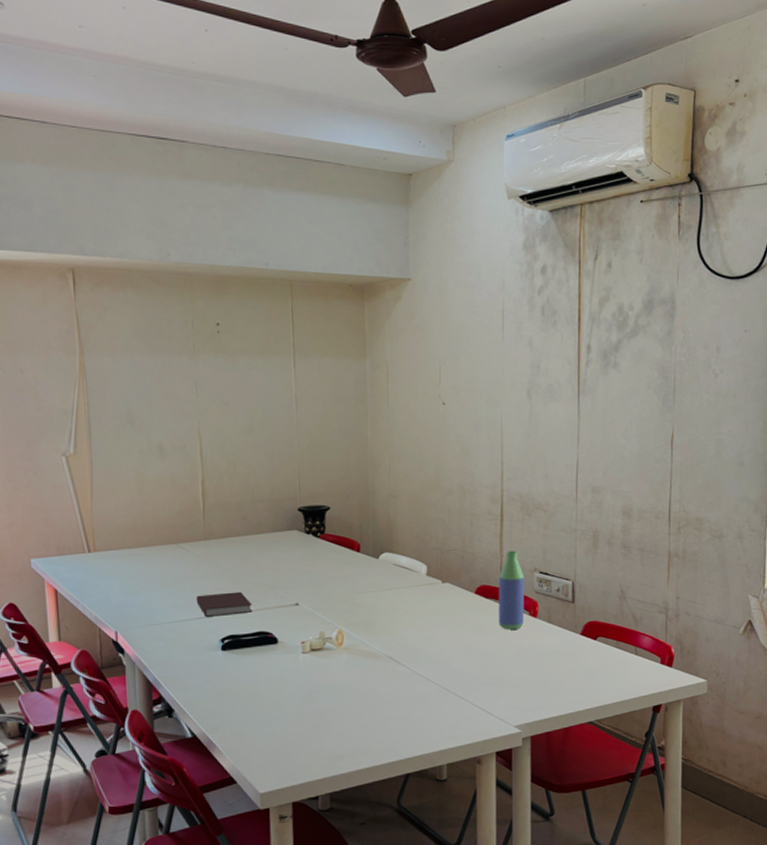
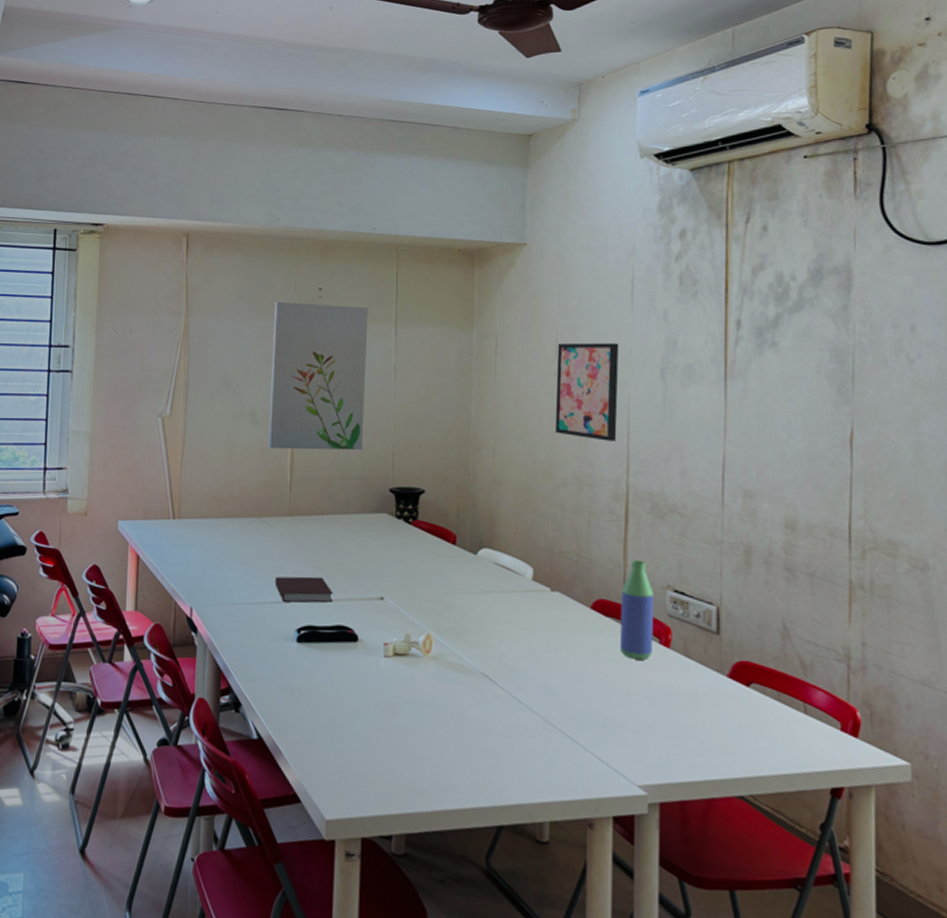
wall art: none [173,337,271,480] -> present [268,301,368,451]
wall art: none [440,368,493,454] -> present [555,342,619,441]

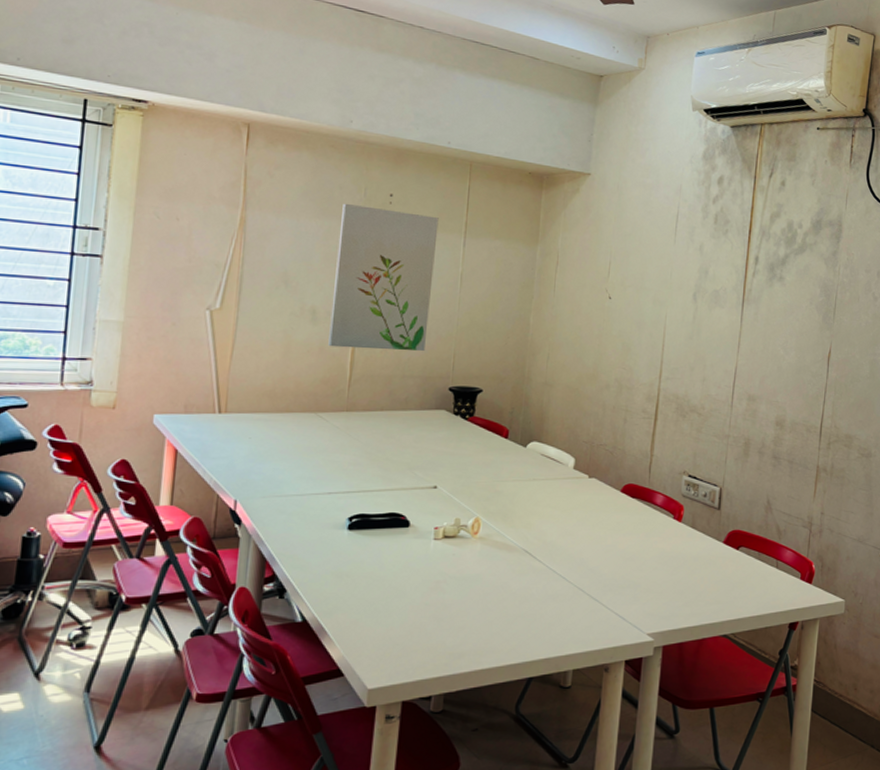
notebook: present [274,576,333,603] -> none [328,468,388,493]
wall art: present [555,342,619,441] -> none [603,265,662,352]
bottle: present [619,560,654,660] -> none [641,451,673,532]

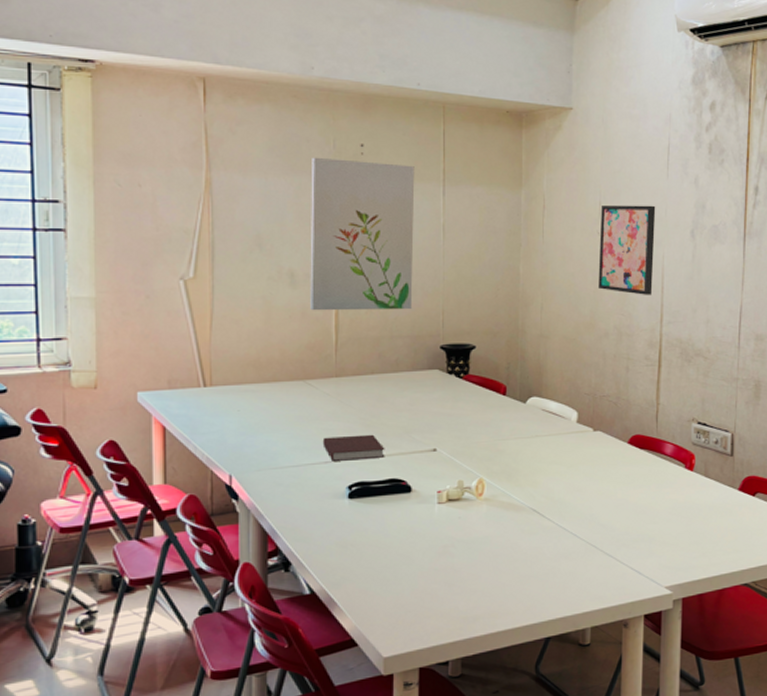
notebook: none [328,468,388,493] -> present [322,434,385,461]
wall art: none [603,265,662,352] -> present [598,205,656,295]

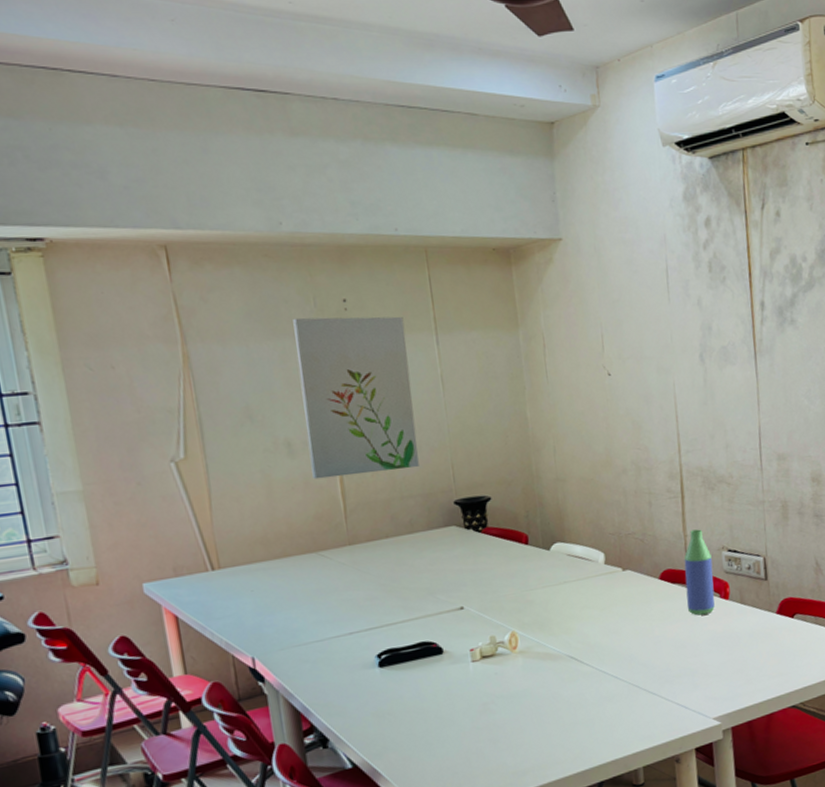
notebook: present [322,434,385,461] -> none [344,599,412,632]
wall art: present [598,205,656,295] -> none [603,332,667,427]
bottle: none [652,399,681,483] -> present [683,529,715,616]

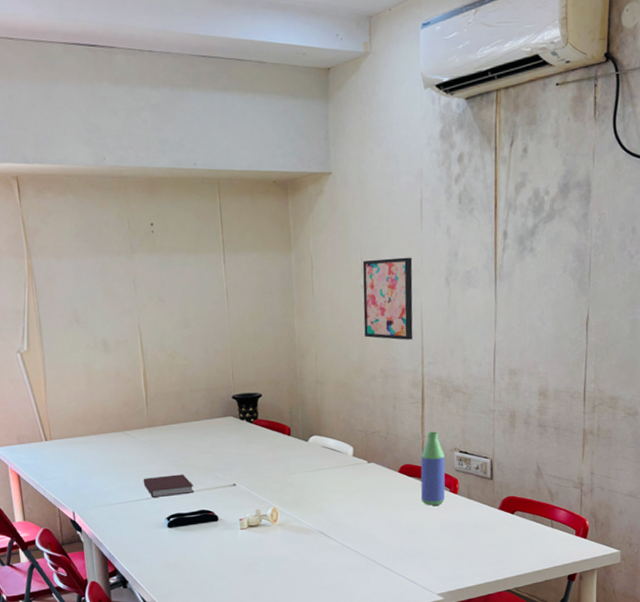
wall art: present [293,316,419,480] -> none [111,238,206,372]
notebook: none [344,599,412,632] -> present [143,474,195,498]
wall art: none [603,332,667,427] -> present [362,257,413,340]

